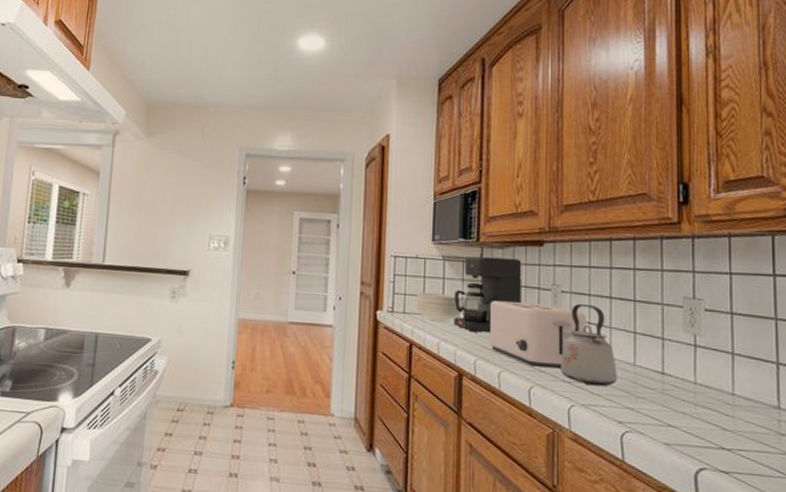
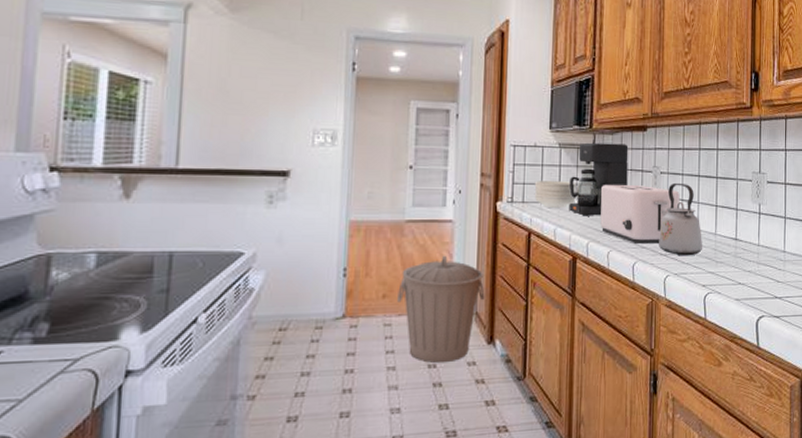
trash can: none [280,358,365,464] -> present [397,255,485,364]

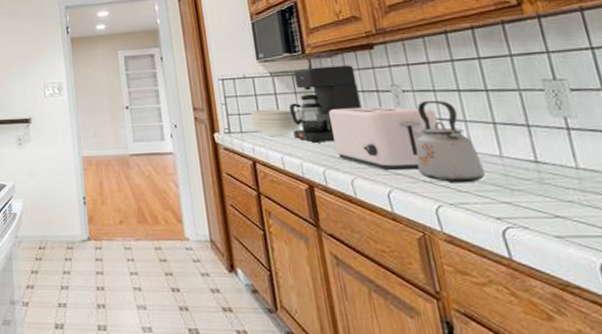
trash can: present [397,255,485,364] -> none [132,185,218,288]

